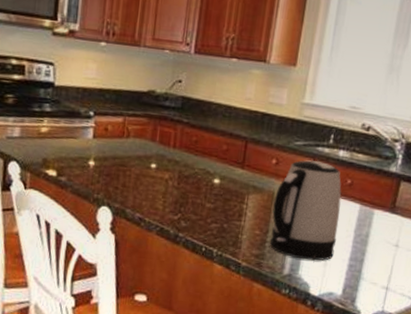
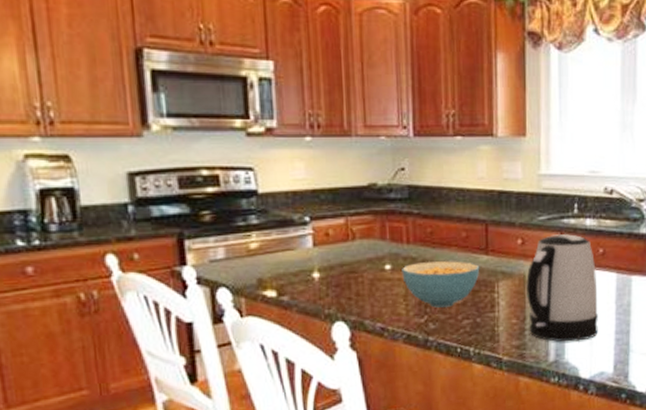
cereal bowl: none [164,166,235,210] -> present [402,261,480,308]

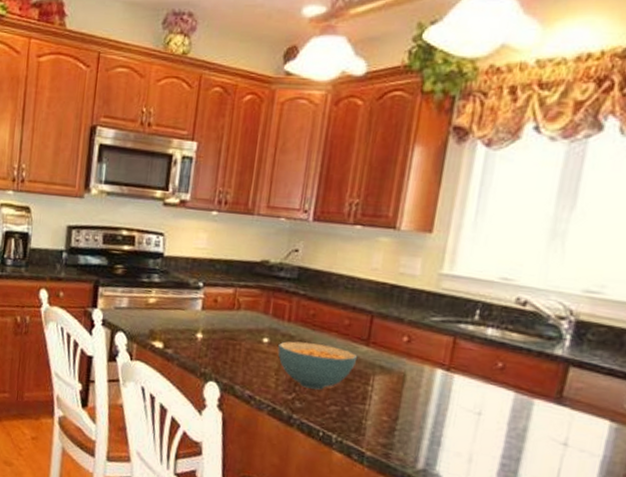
kettle: present [526,234,598,342] -> none [399,338,490,456]

